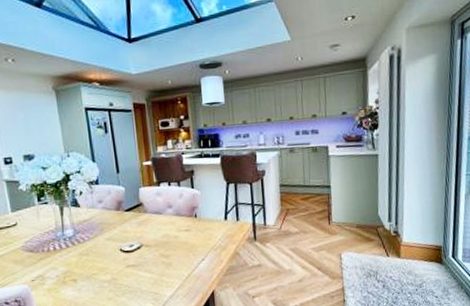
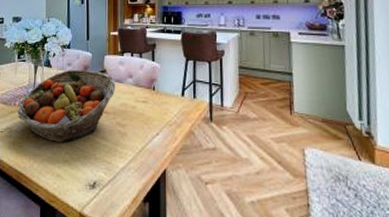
fruit basket: none [48,205,155,283] -> present [18,69,116,142]

